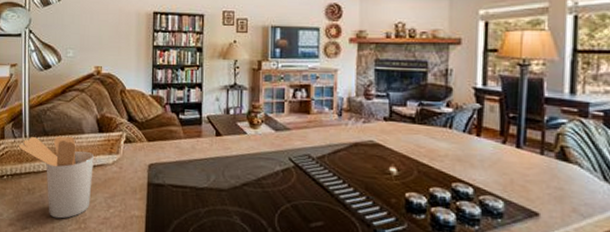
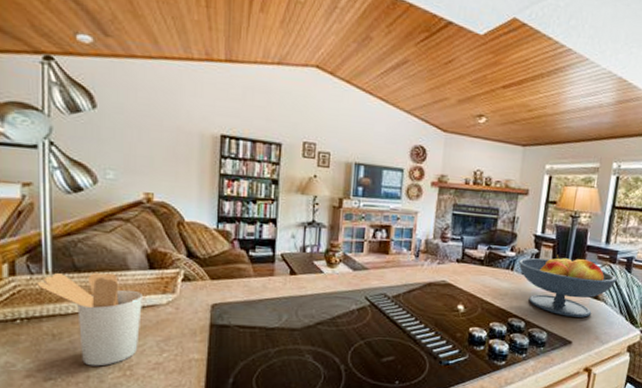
fruit bowl: none [457,109,593,184] -> present [518,255,617,318]

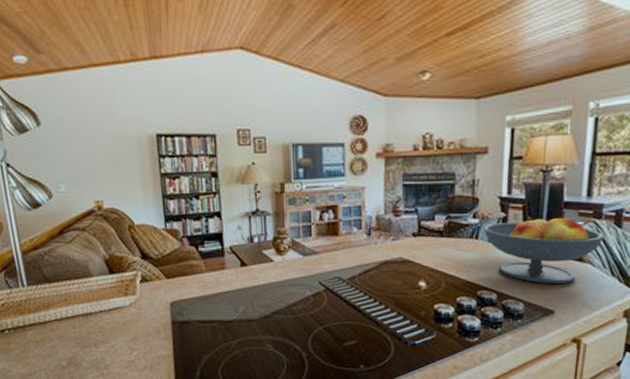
utensil holder: present [36,272,142,366] -> none [16,280,111,368]

